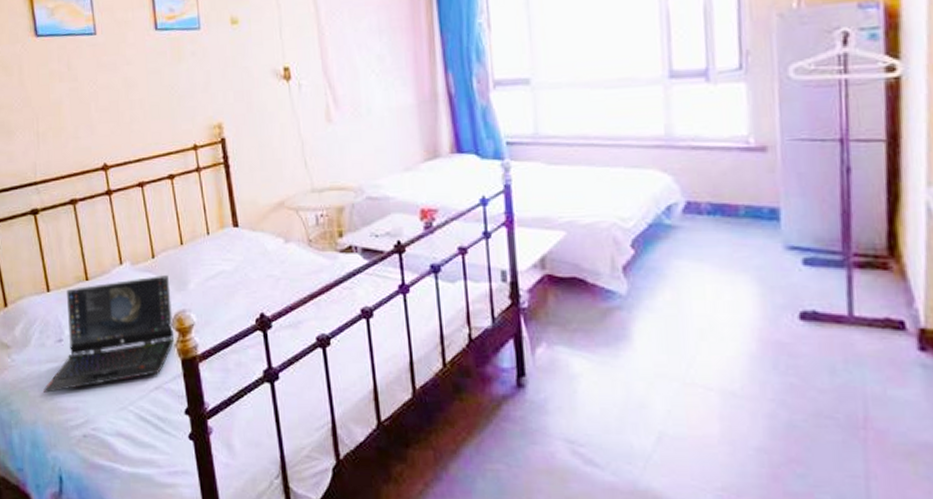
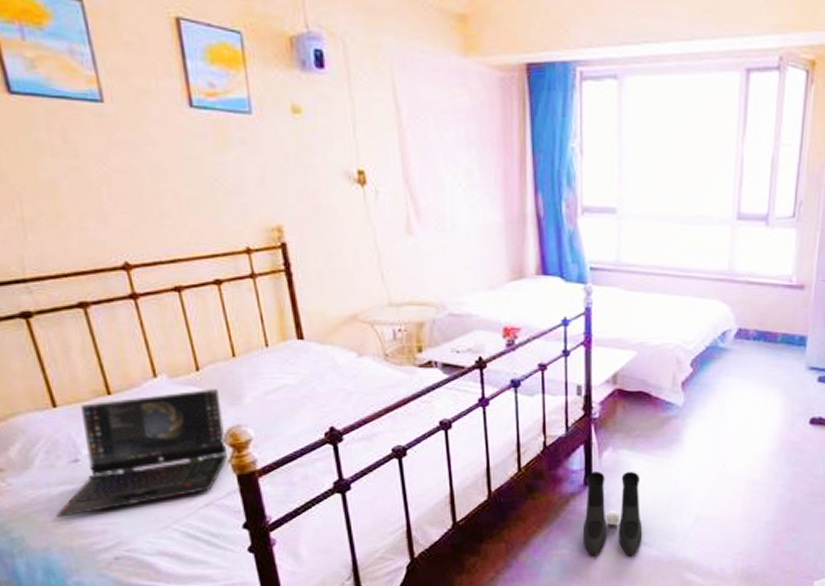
boots: none [519,371,593,480] -> present [582,471,643,557]

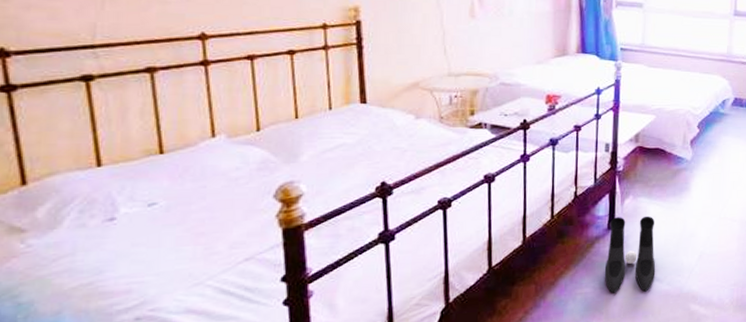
laptop computer: present [55,388,228,517] -> none [75,147,277,278]

